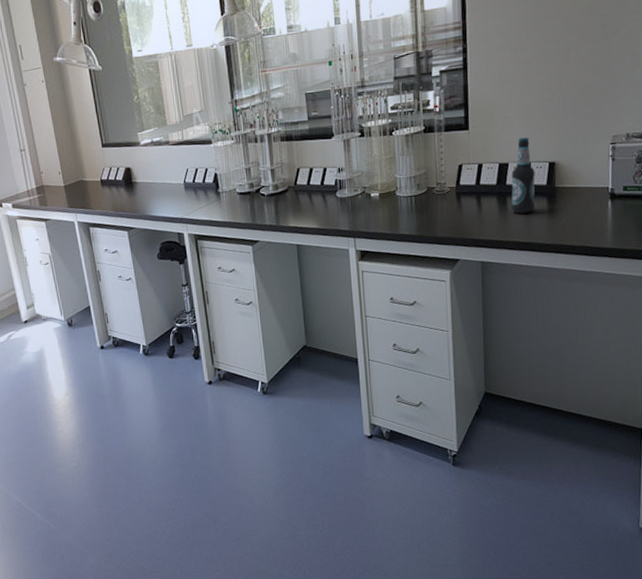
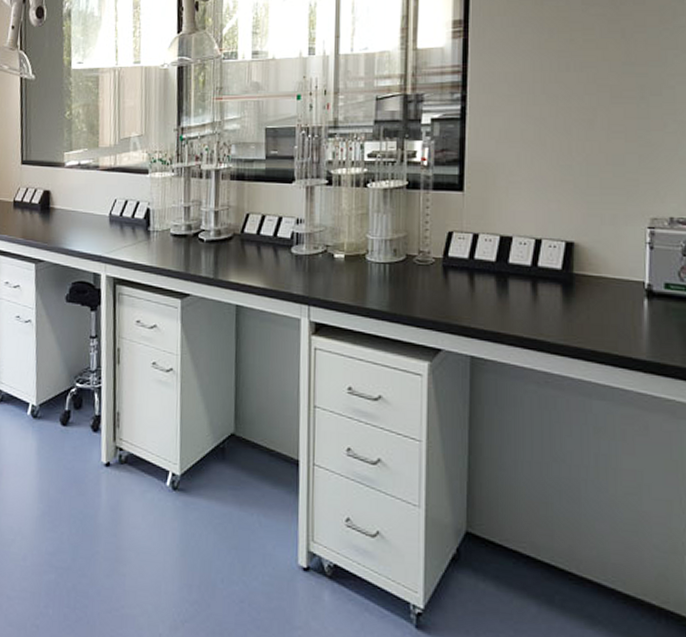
bottle: present [511,137,535,214] -> none [513,208,547,302]

